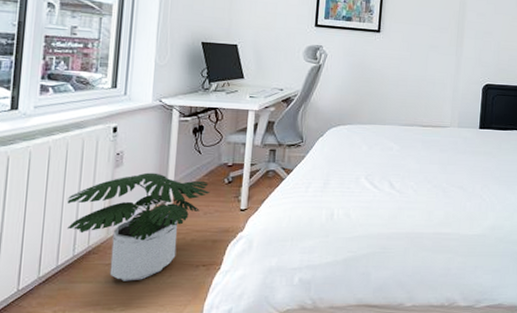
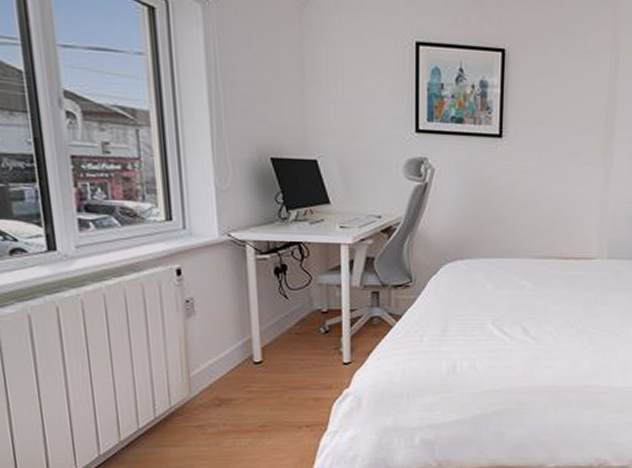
potted plant: present [67,172,211,281] -> none [136,322,305,445]

